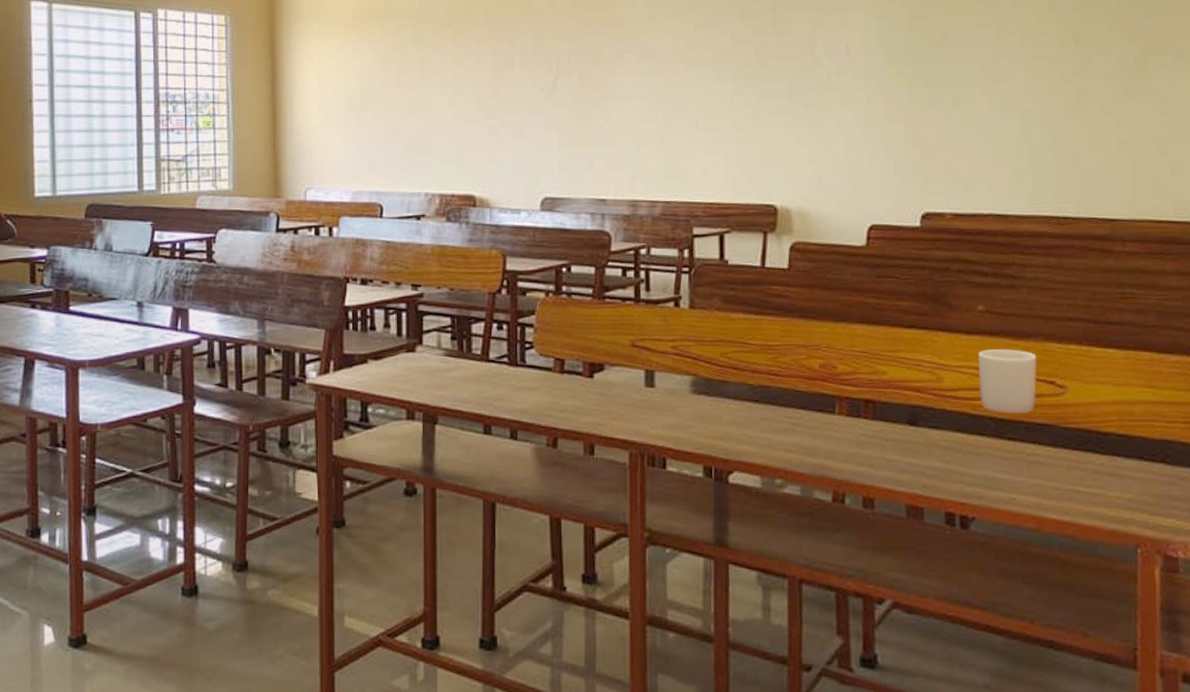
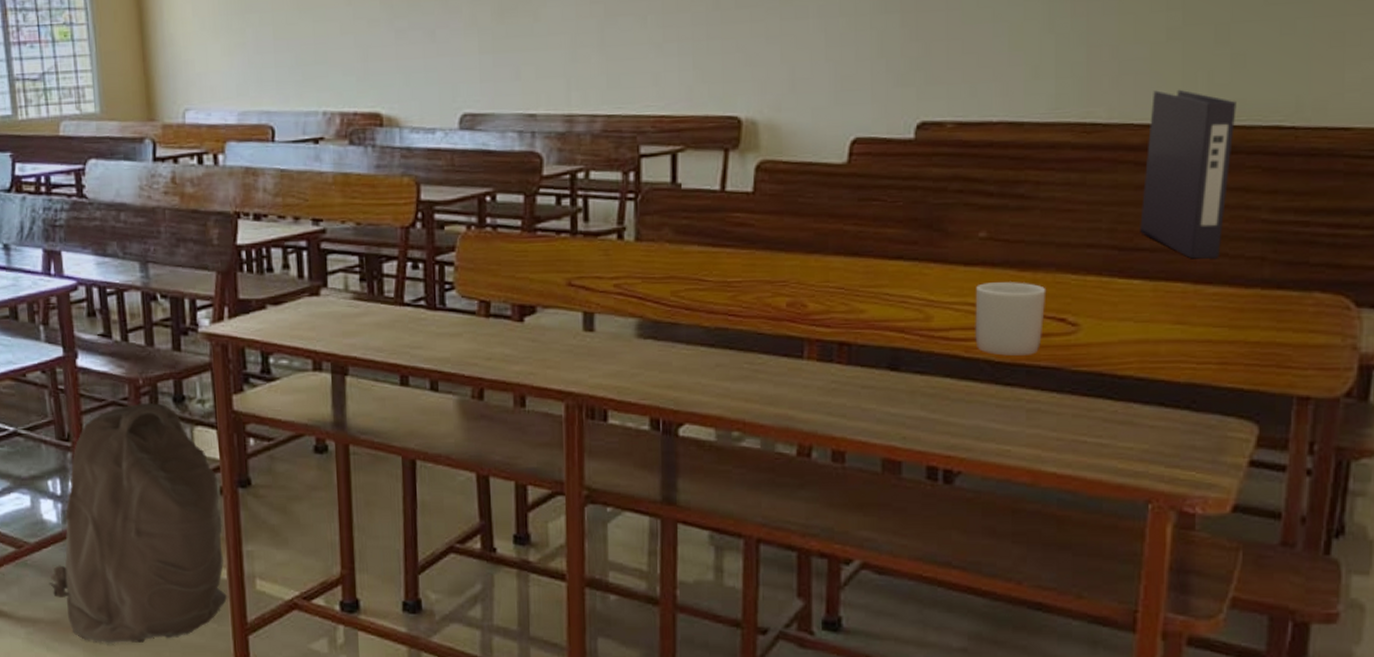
backpack: none [150,447,317,682] -> present [49,402,227,645]
binder: none [1109,191,1179,332] -> present [1140,89,1237,259]

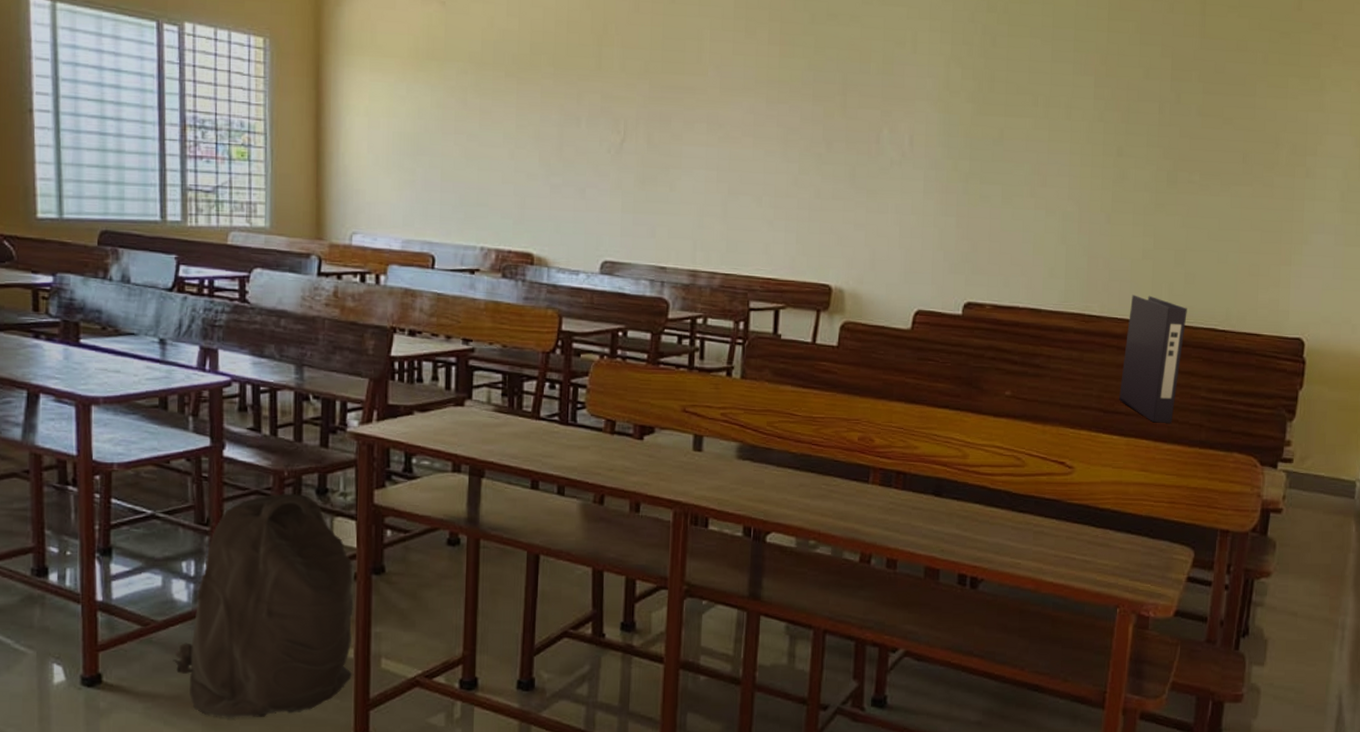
mug: present [975,282,1047,357] -> none [999,431,1052,490]

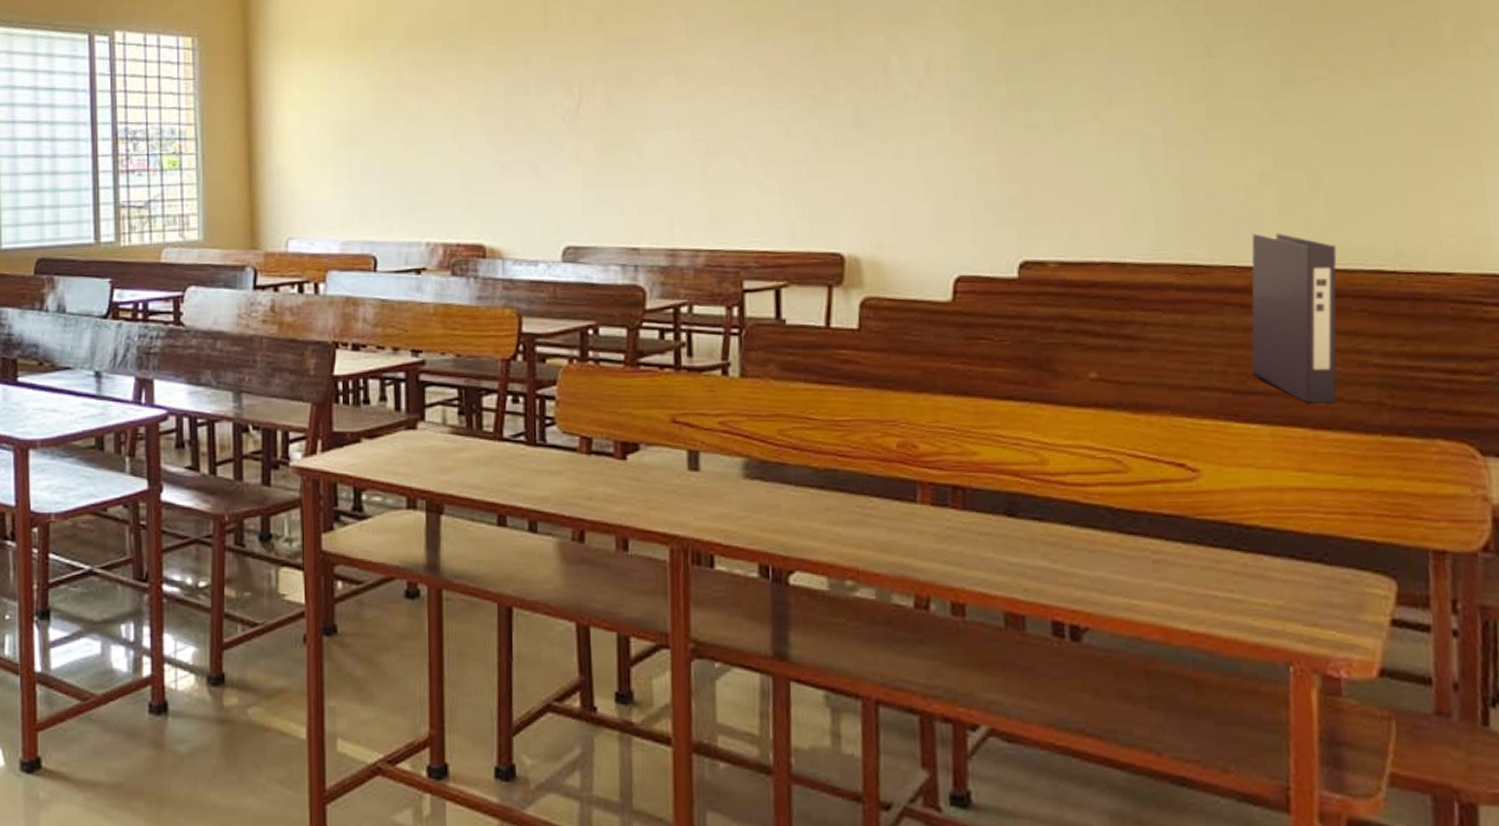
backpack: present [173,493,354,719] -> none [113,540,305,814]

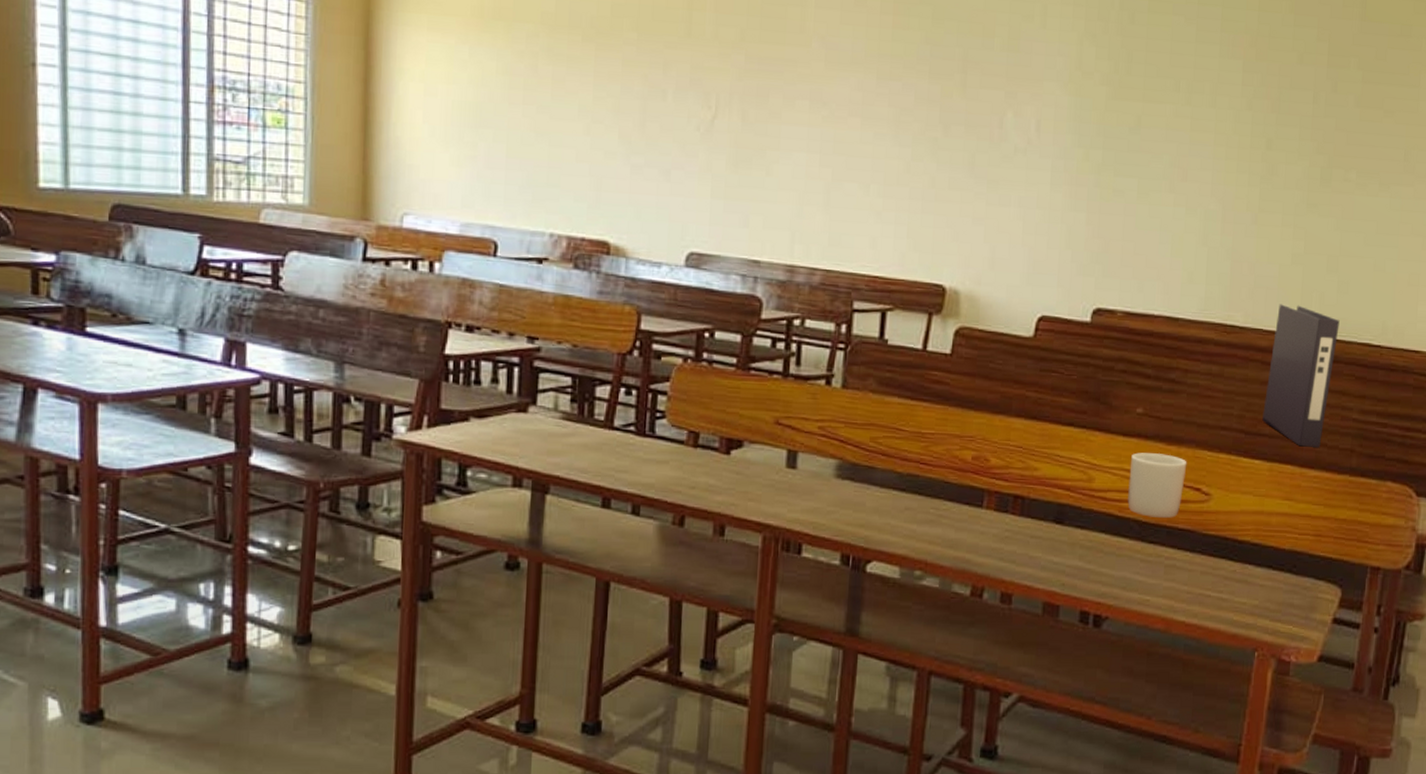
mug: none [1089,425,1163,504] -> present [1127,452,1187,519]

